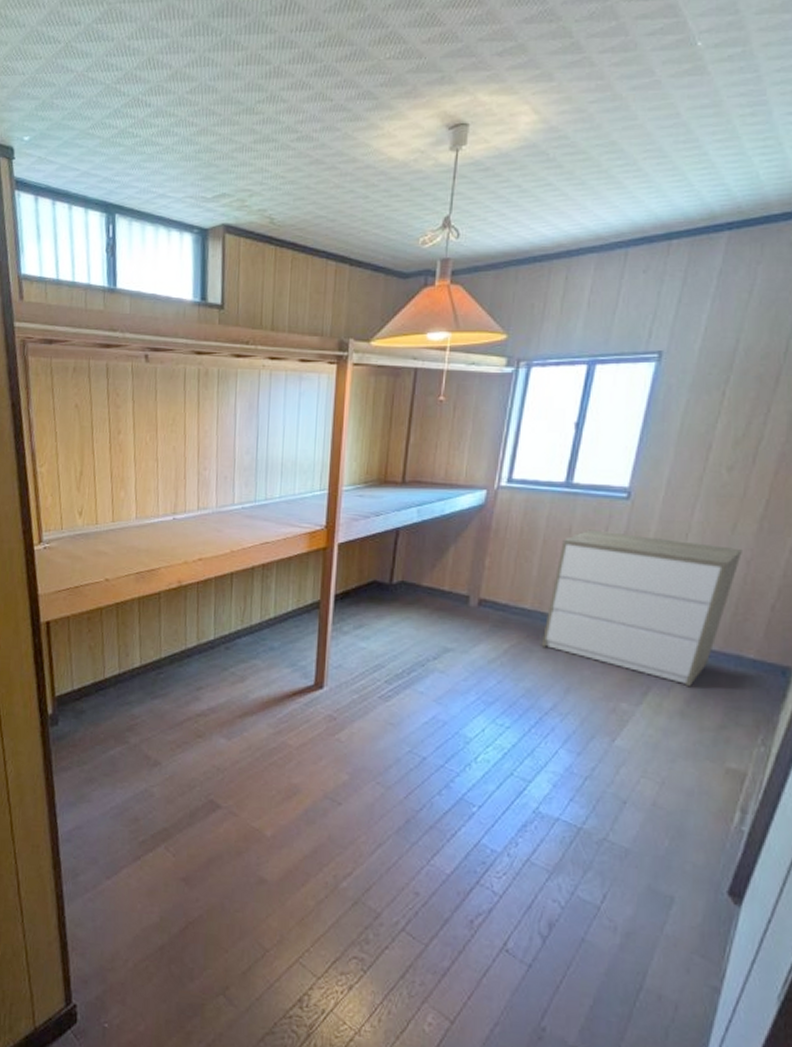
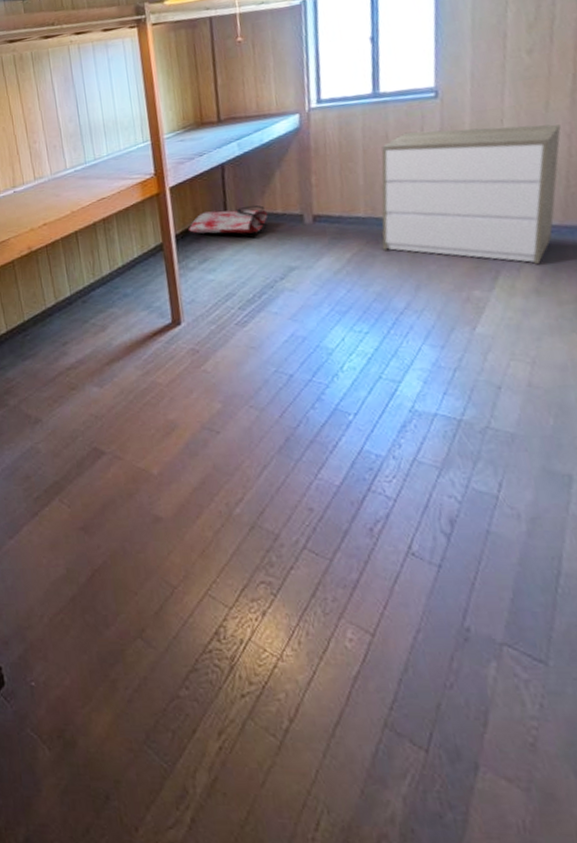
bag: none [350,576,434,611] -> present [189,204,268,238]

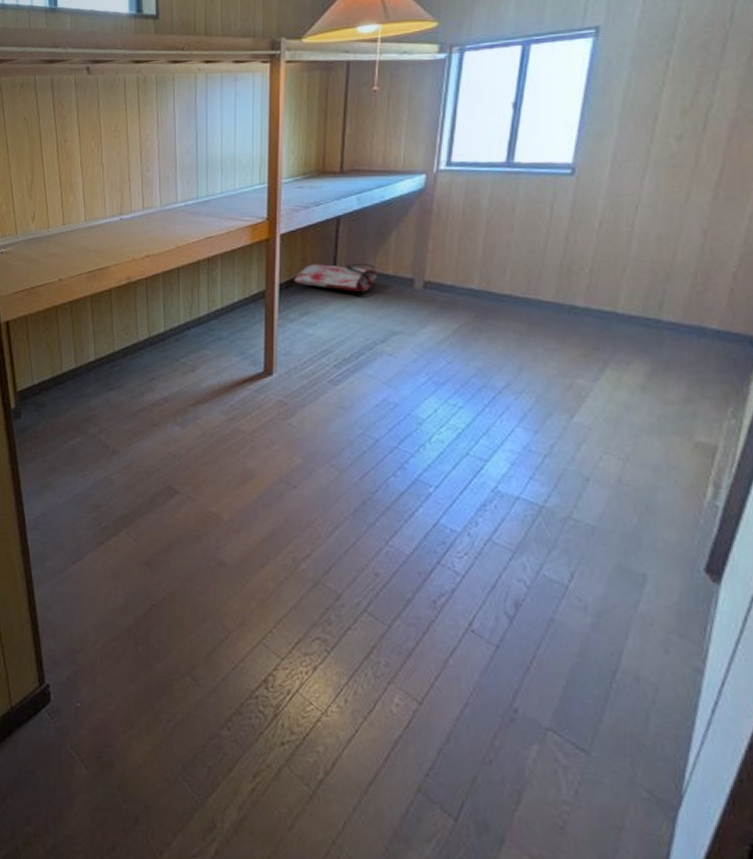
dresser: present [381,124,561,264] -> none [490,207,698,359]

